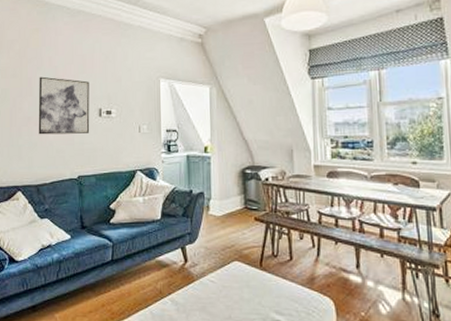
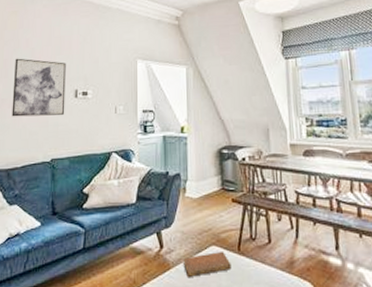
notebook: none [207,266,253,291] -> present [183,251,232,278]

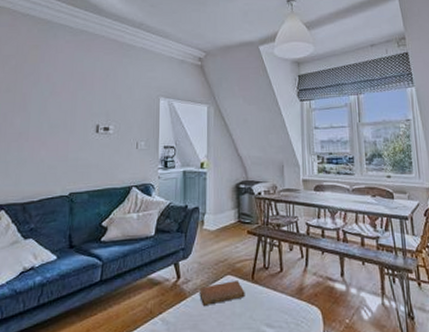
wall art: present [11,58,66,117] -> none [29,92,88,151]

